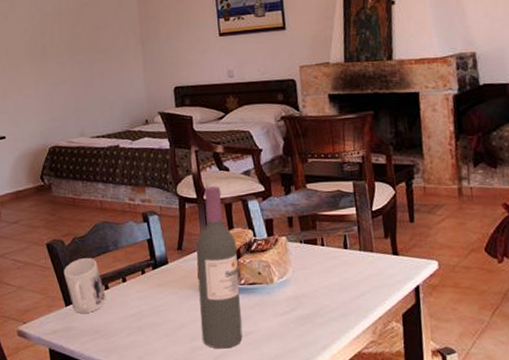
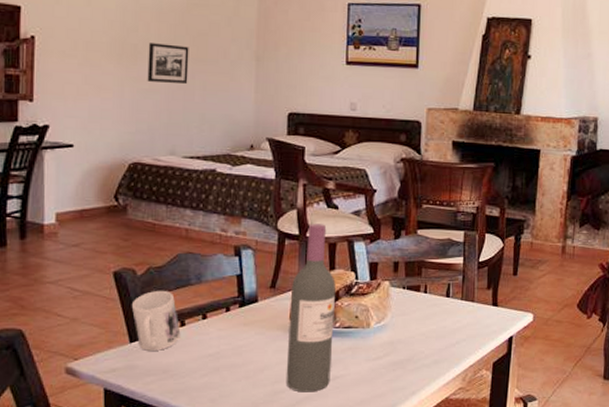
picture frame: none [54,41,88,76] -> present [147,43,189,84]

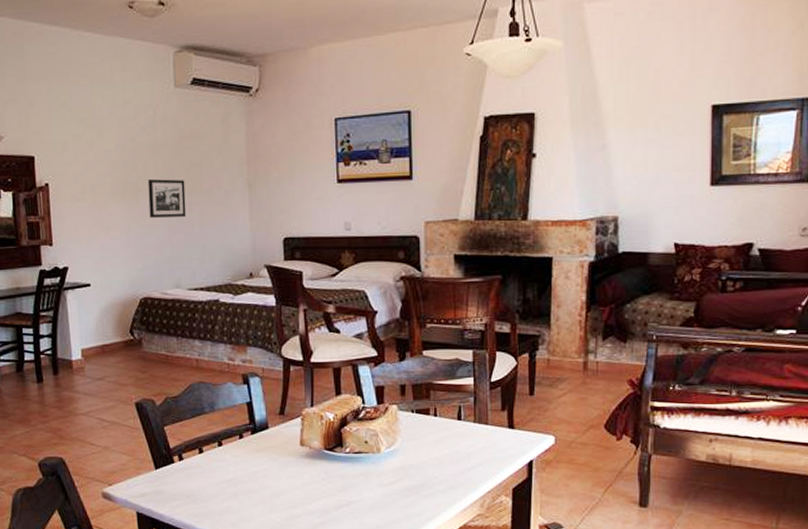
mug: present [131,290,181,351] -> none [153,419,200,477]
wine bottle: present [285,224,336,392] -> none [299,349,344,517]

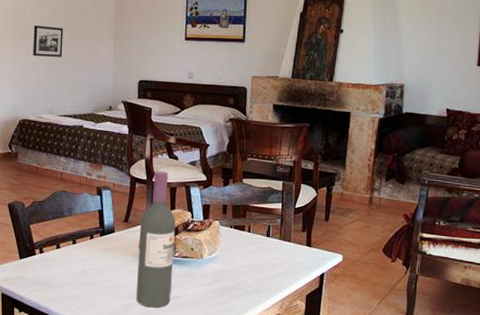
wine bottle: none [299,349,344,517] -> present [136,171,175,308]

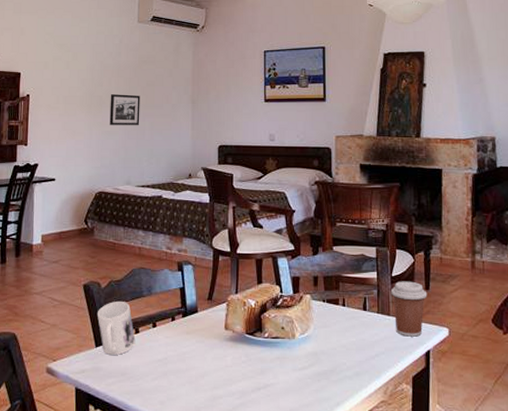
mug: none [21,219,57,267] -> present [97,300,136,355]
wine bottle: present [136,171,175,308] -> none [223,242,263,399]
coffee cup: none [294,212,327,261] -> present [391,281,428,337]

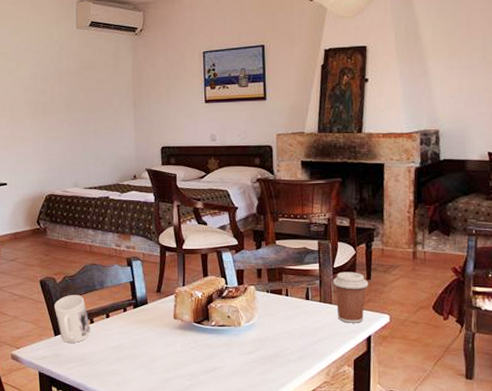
picture frame: present [109,94,140,125] -> none [54,100,84,131]

